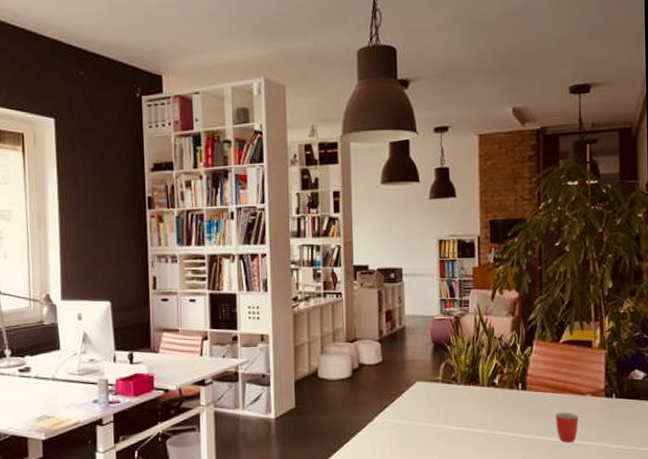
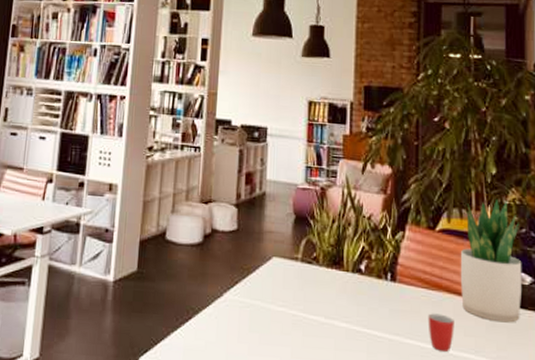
planter: none [582,309,637,413] -> present [460,198,522,323]

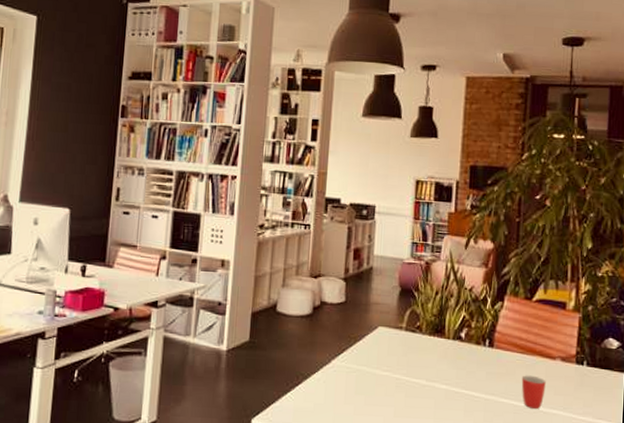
planter: present [460,198,522,323] -> none [553,271,611,383]

